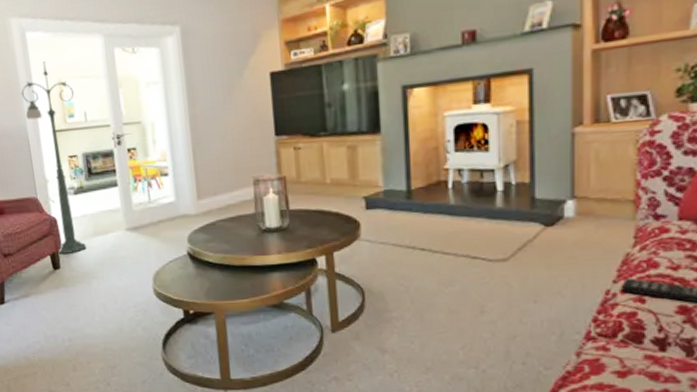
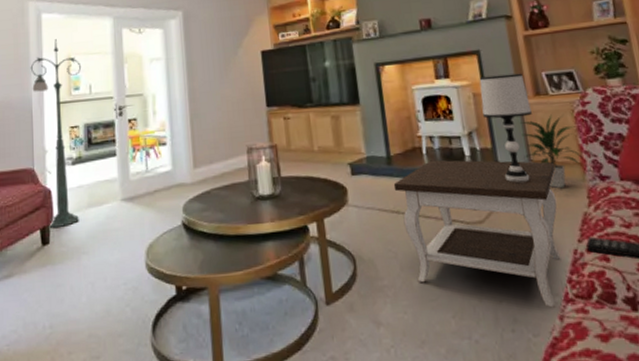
side table: none [411,194,602,345] -> present [393,159,561,308]
table lamp: none [525,96,585,220] -> present [479,73,532,183]
indoor plant: none [566,145,637,228] -> present [519,114,582,189]

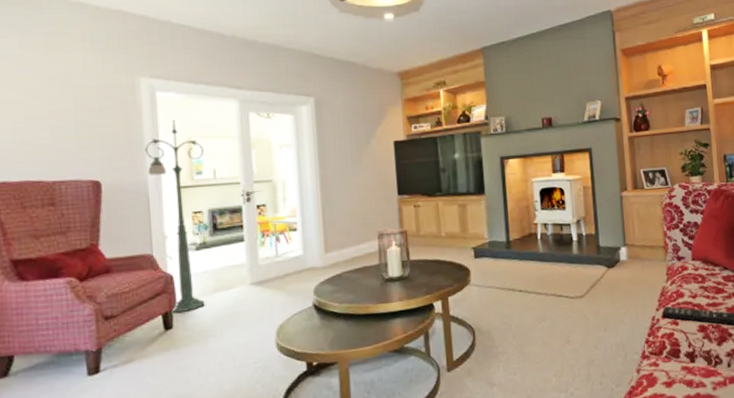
side table: present [393,159,561,308] -> none [511,244,644,364]
table lamp: present [479,73,532,183] -> none [589,169,630,263]
indoor plant: present [519,114,582,189] -> none [619,205,665,268]

